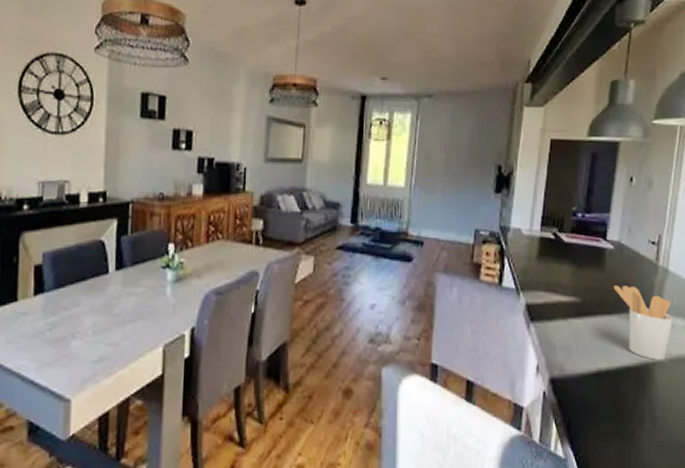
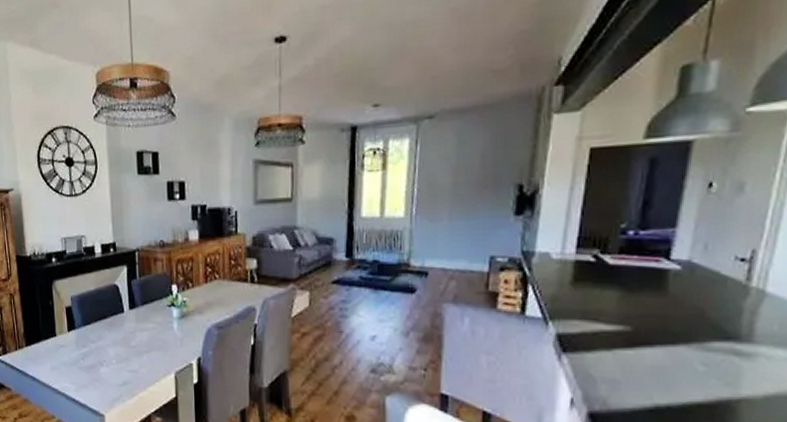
utensil holder: present [613,285,673,360] -> none [679,311,771,397]

